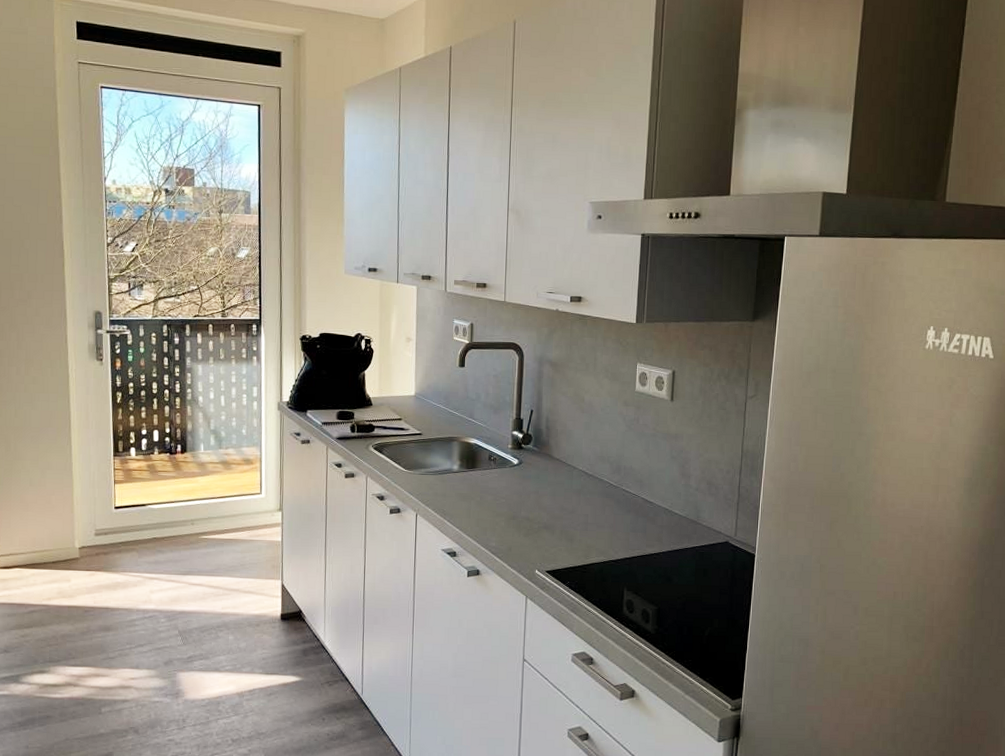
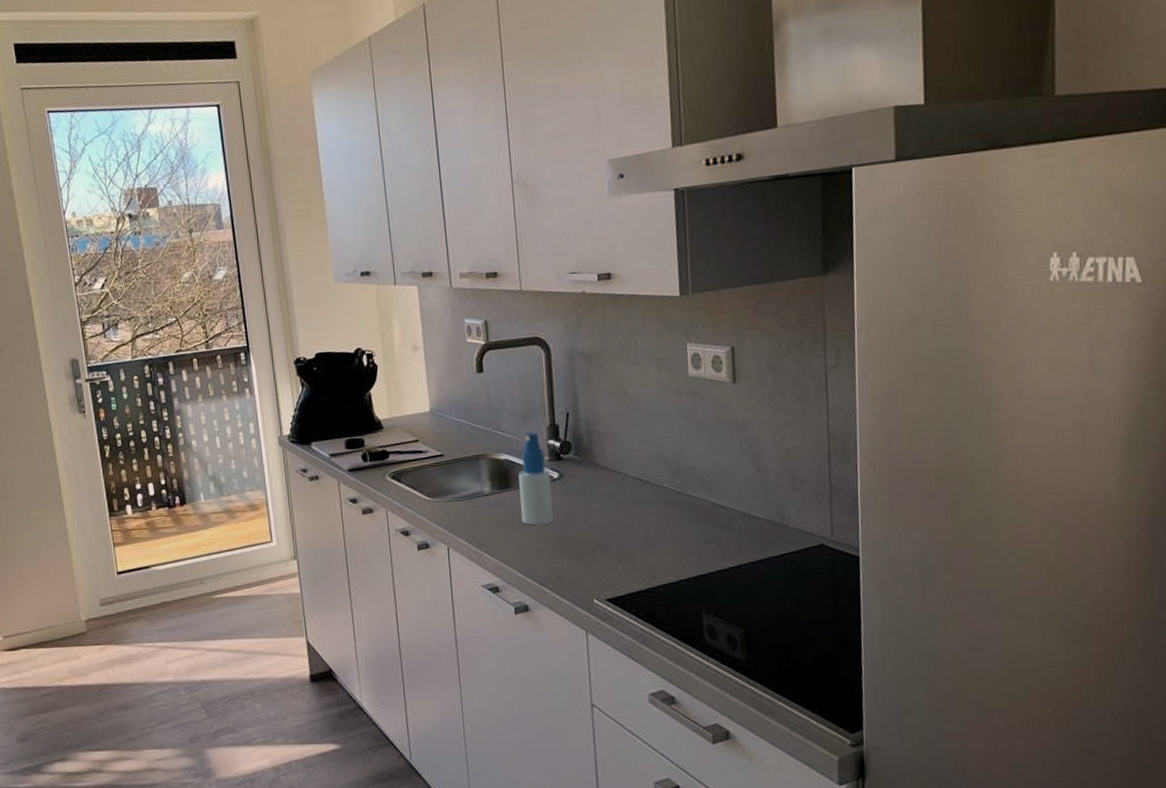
spray bottle: none [483,423,512,503] -> present [518,432,553,526]

